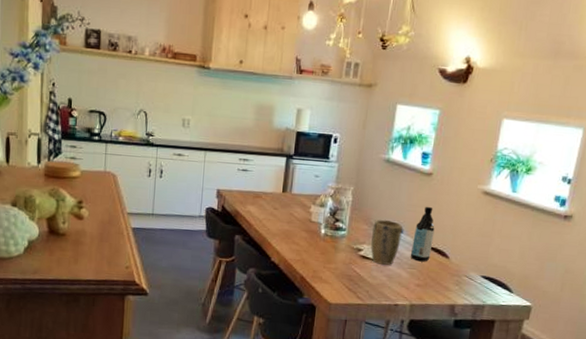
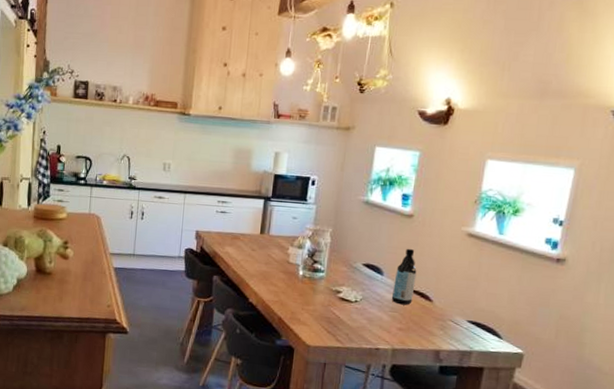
plant pot: present [371,220,402,265] -> none [350,262,383,308]

